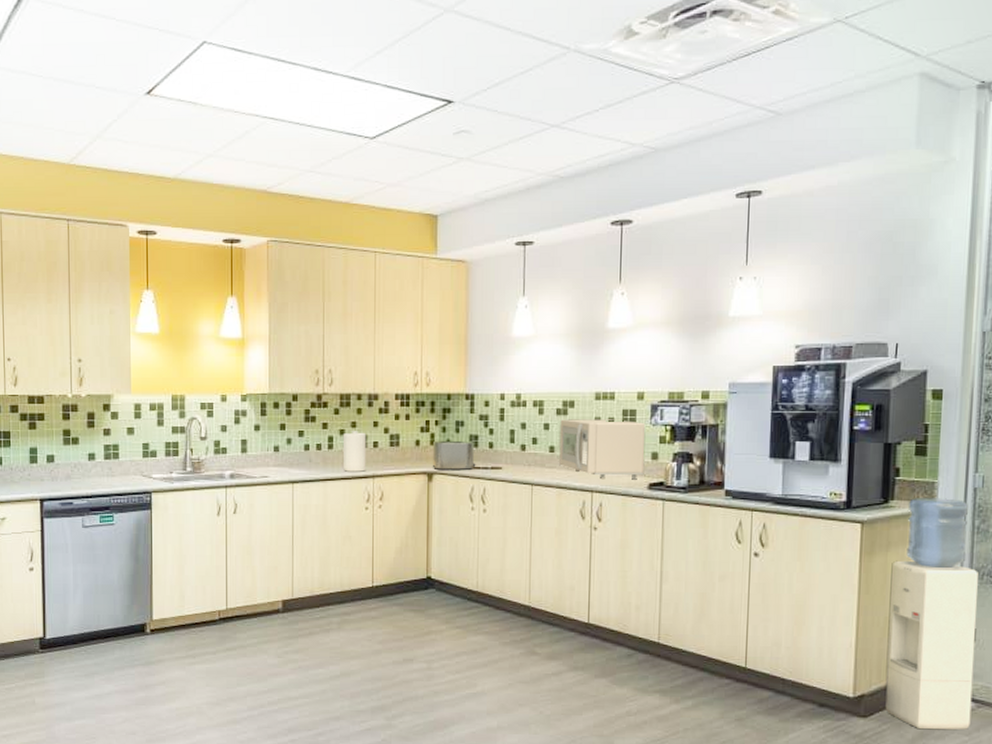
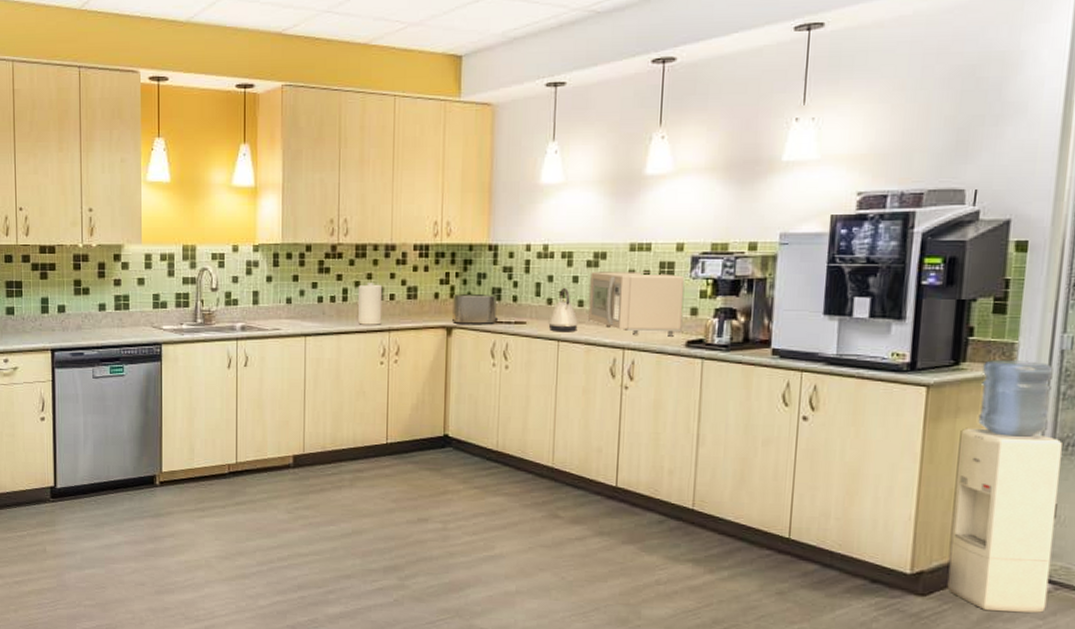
kettle: none [522,434,550,477] -> present [548,287,578,332]

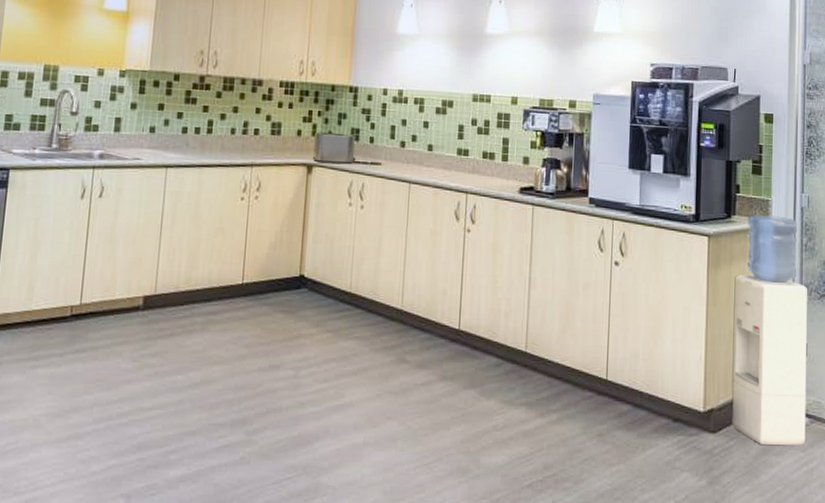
paper towel holder: present [357,283,383,325] -> none [221,116,248,160]
kettle: present [548,287,578,332] -> none [401,131,428,175]
microwave: present [588,272,684,337] -> none [437,118,517,183]

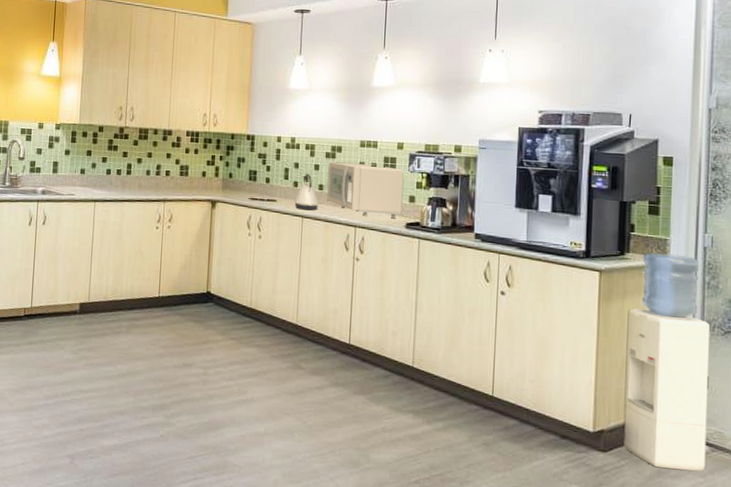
toaster: present [313,131,356,165] -> none [216,173,254,201]
kettle: none [401,131,428,175] -> present [294,173,319,211]
microwave: none [437,118,517,183] -> present [327,162,403,219]

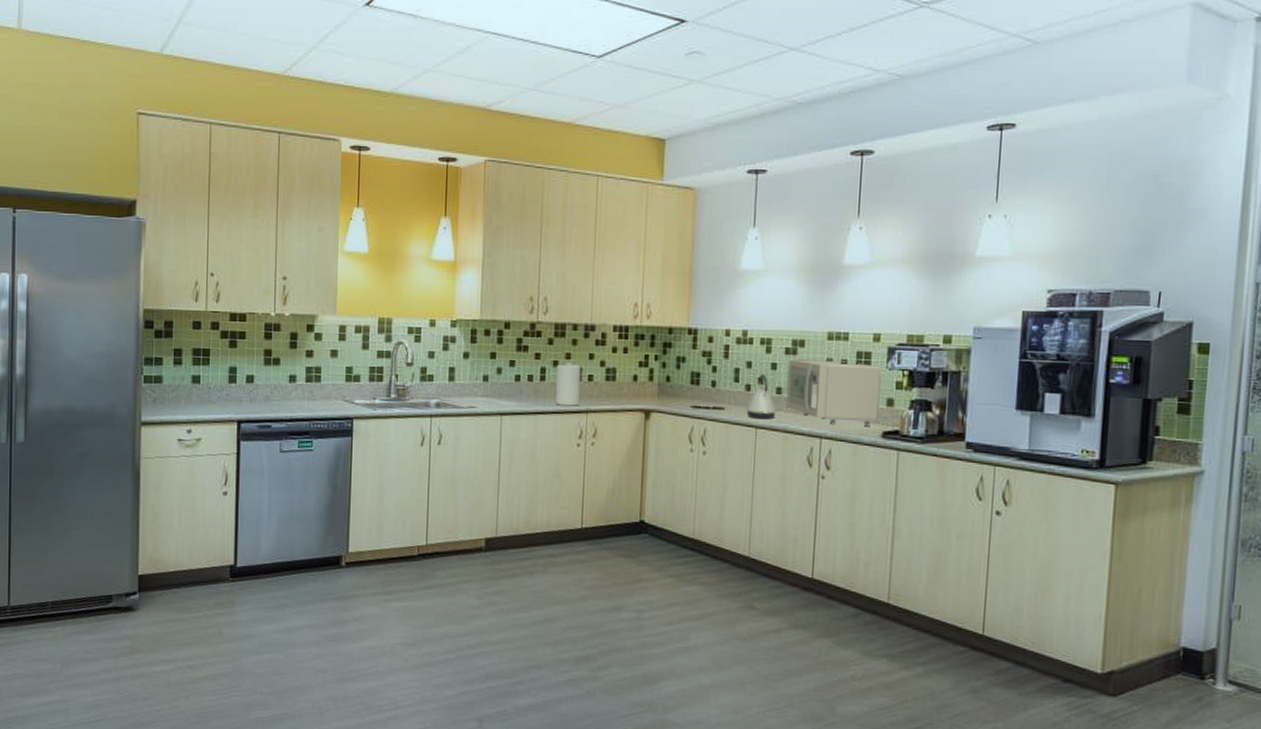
paper towel holder: none [139,160,160,196] -> present [555,362,581,406]
water cooler: present [623,252,710,471] -> none [1137,459,1245,715]

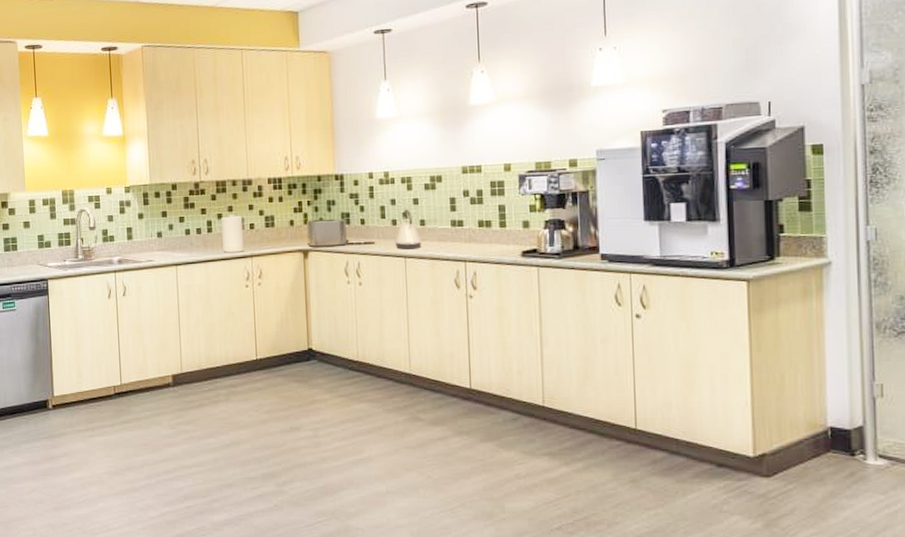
toaster: none [651,376,697,410] -> present [307,218,350,248]
microwave: present [786,359,880,427] -> none [429,191,517,250]

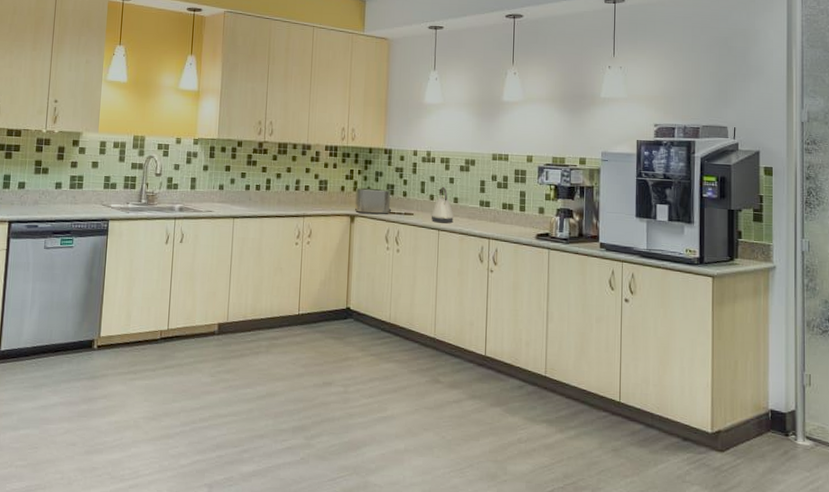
paper towel holder: present [220,214,244,253] -> none [278,175,299,211]

